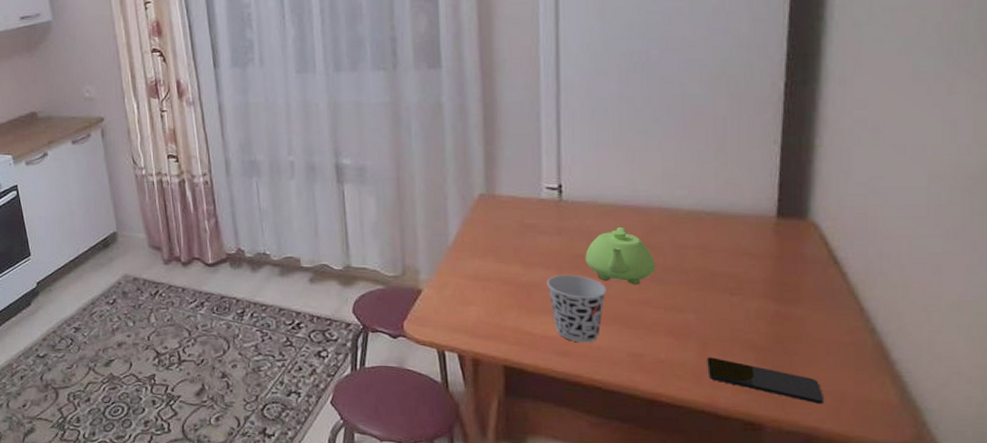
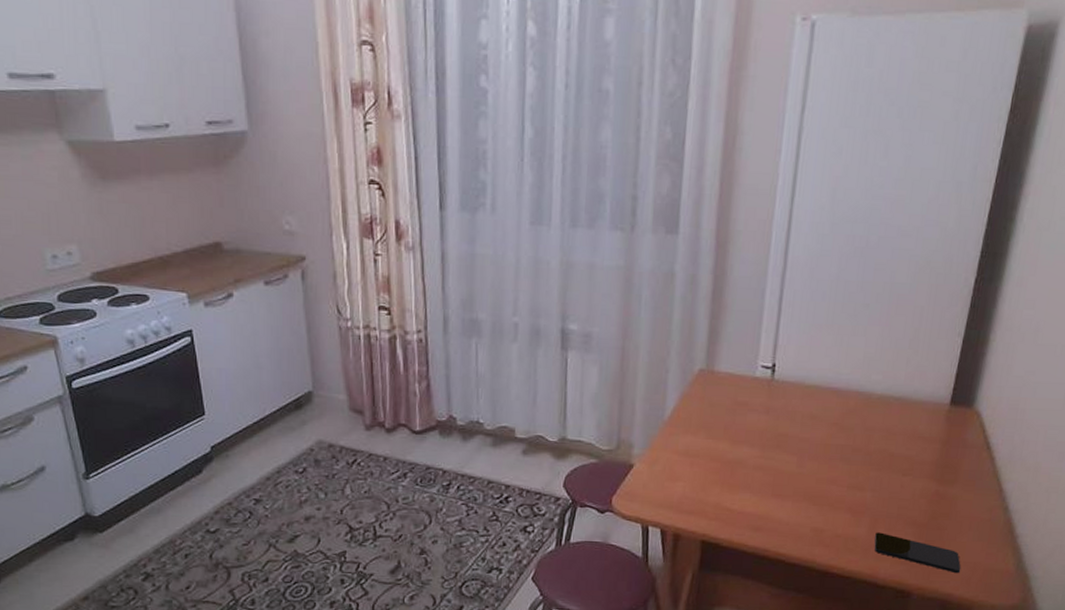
cup: present [546,274,606,343] -> none [749,452,801,519]
teapot: present [585,226,655,284] -> none [786,407,846,464]

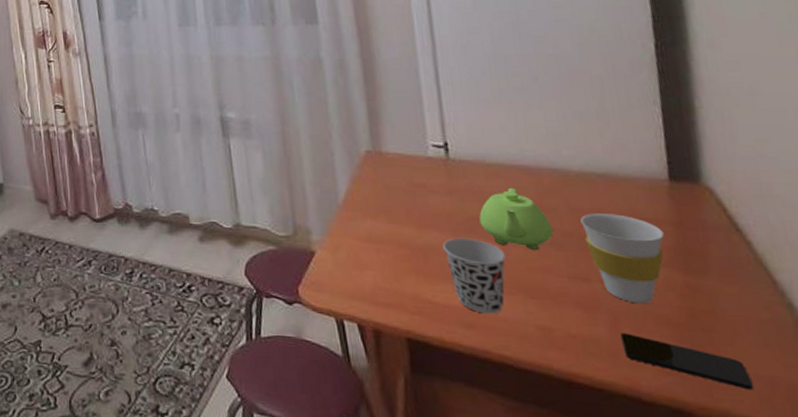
cup: none [749,452,801,519] -> present [442,237,506,314]
teapot: none [786,407,846,464] -> present [479,187,553,250]
cup: none [869,432,933,509] -> present [580,213,664,304]

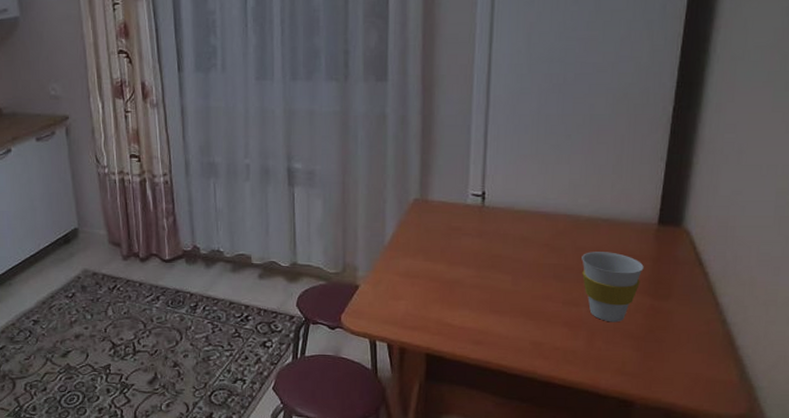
cup: present [442,237,506,314] -> none [466,272,516,333]
teapot: present [479,187,553,250] -> none [500,230,558,281]
smartphone: present [621,333,755,391] -> none [593,345,683,384]

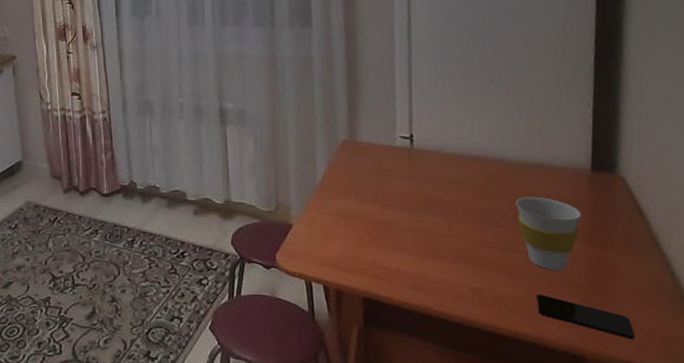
smartphone: none [593,345,683,384] -> present [537,294,636,340]

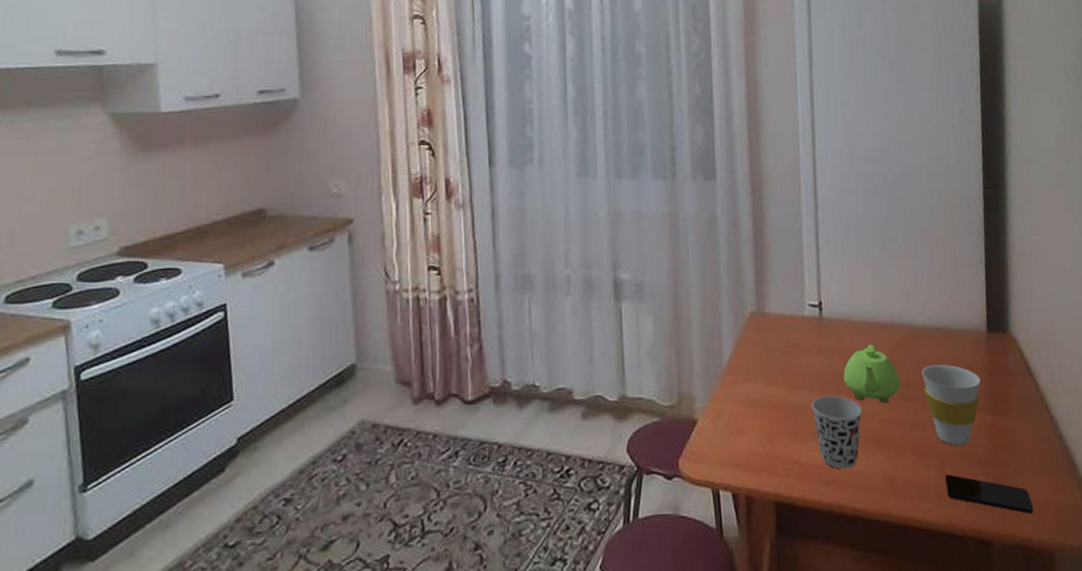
cup: none [400,215,451,278] -> present [811,395,862,469]
teapot: none [433,173,492,226] -> present [843,343,900,403]

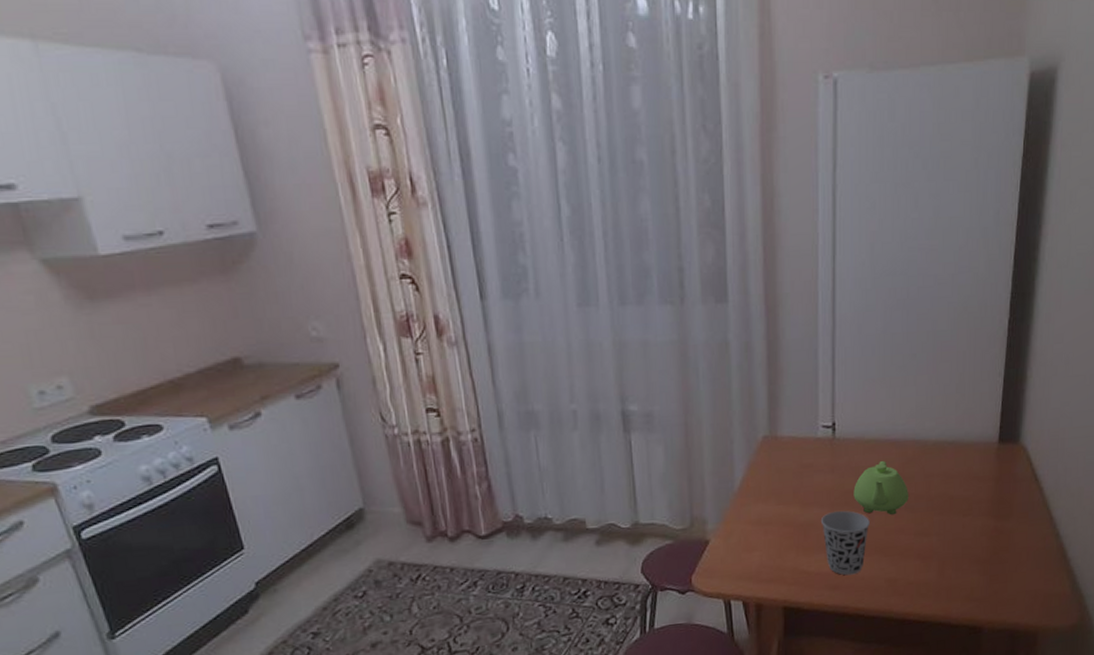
cup: present [922,364,981,446] -> none [931,475,987,549]
smartphone: present [945,474,1034,514] -> none [944,574,1024,603]

